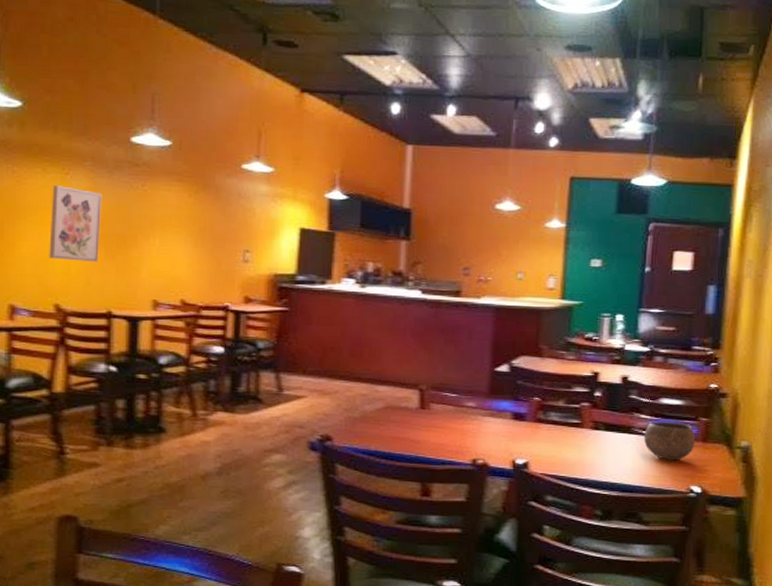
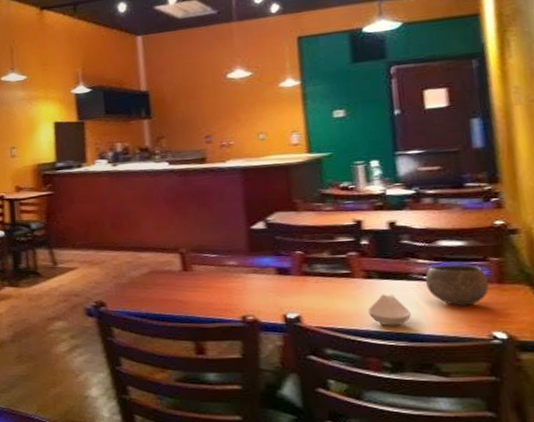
spoon rest: none [589,445,626,477] -> present [367,294,411,326]

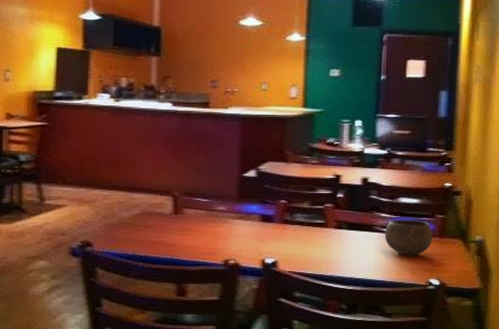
spoon rest: present [367,294,411,326] -> none [334,243,369,272]

